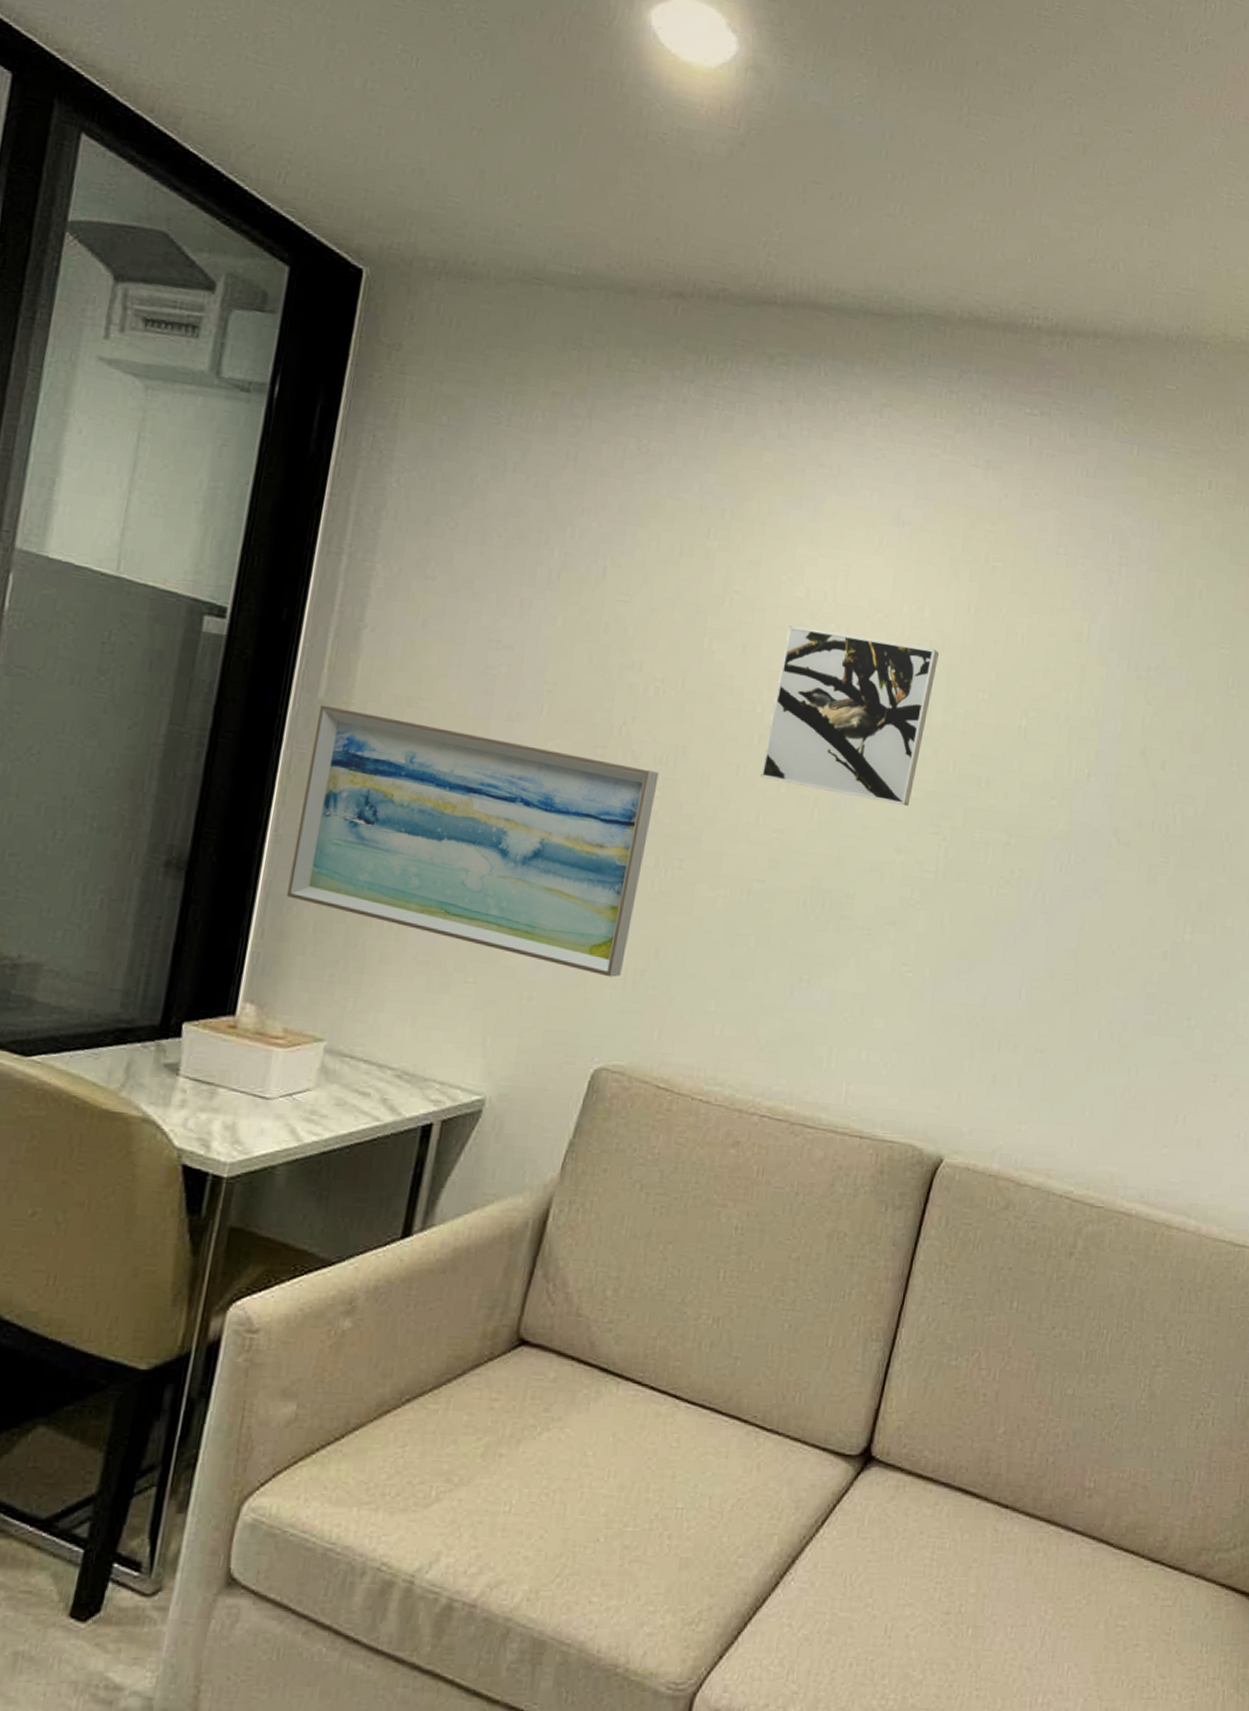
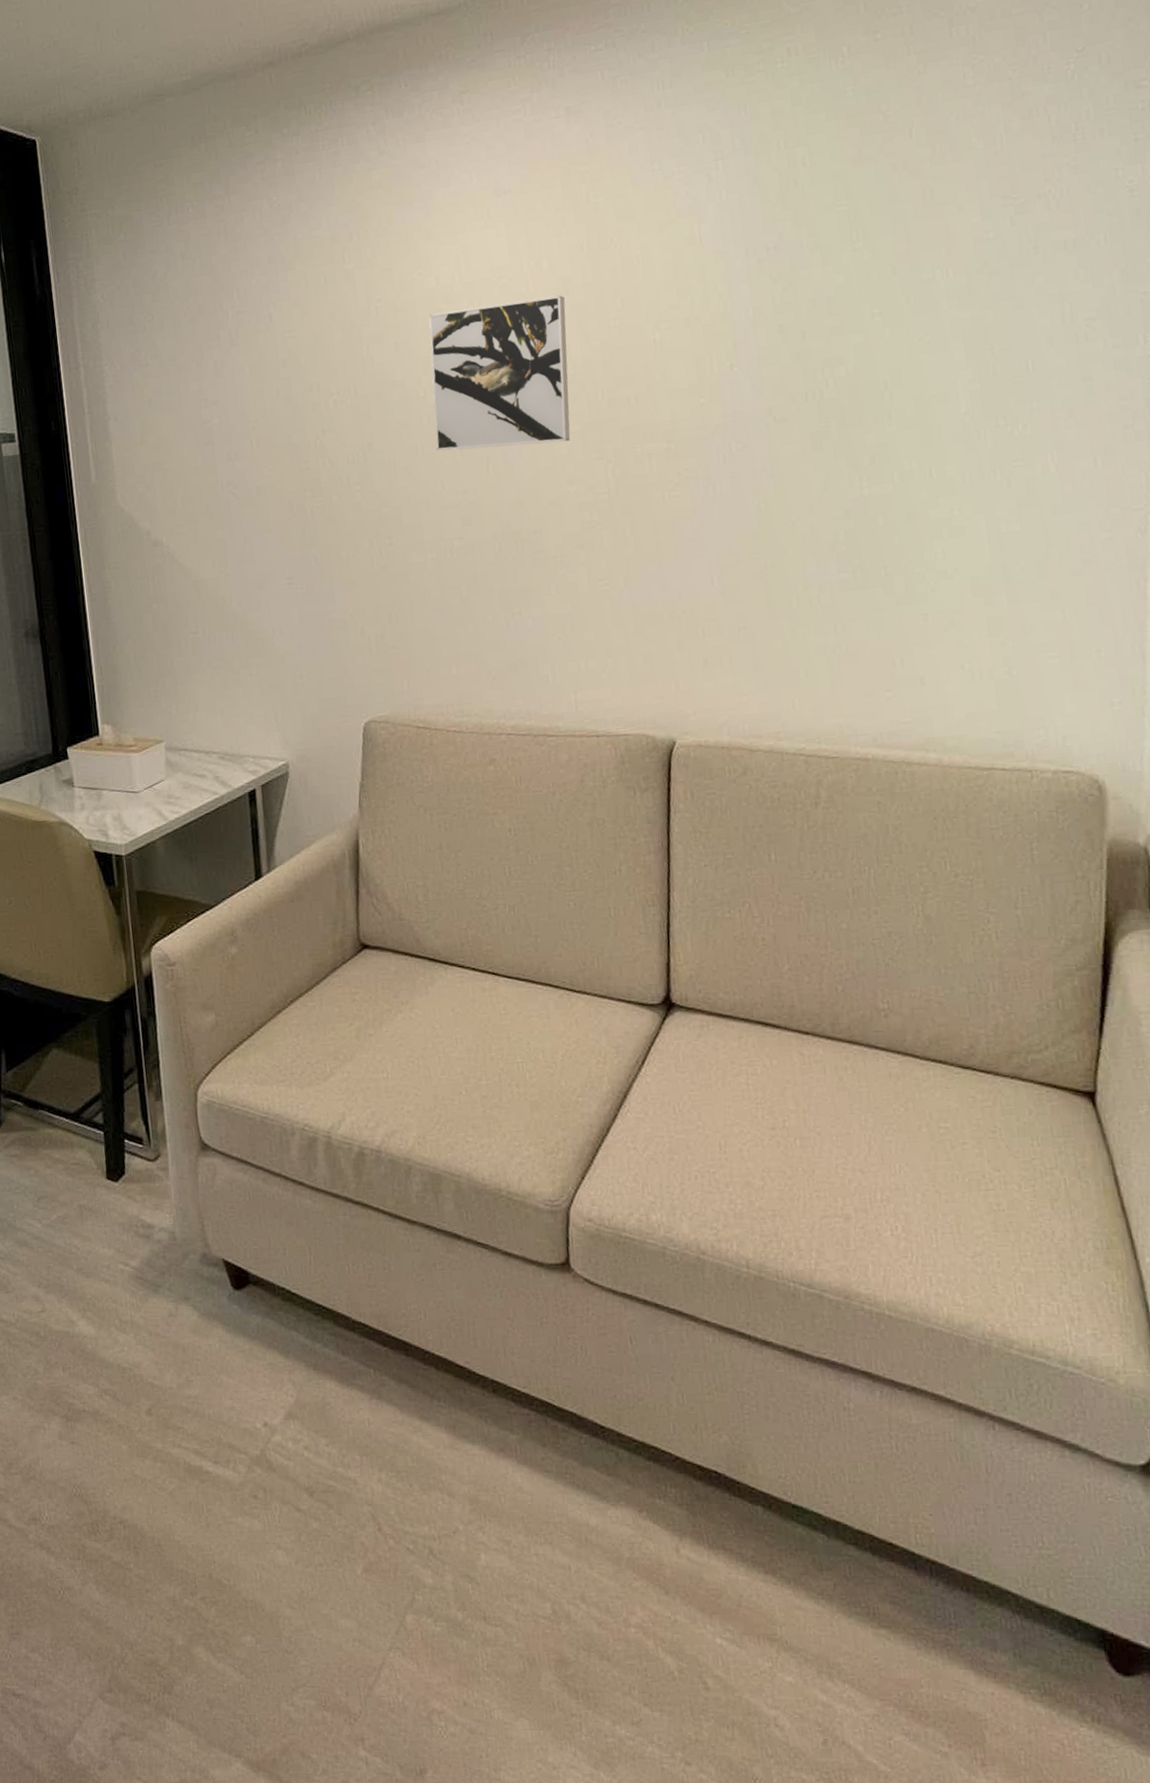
wall art: present [287,704,659,977] -> none [94,470,366,647]

